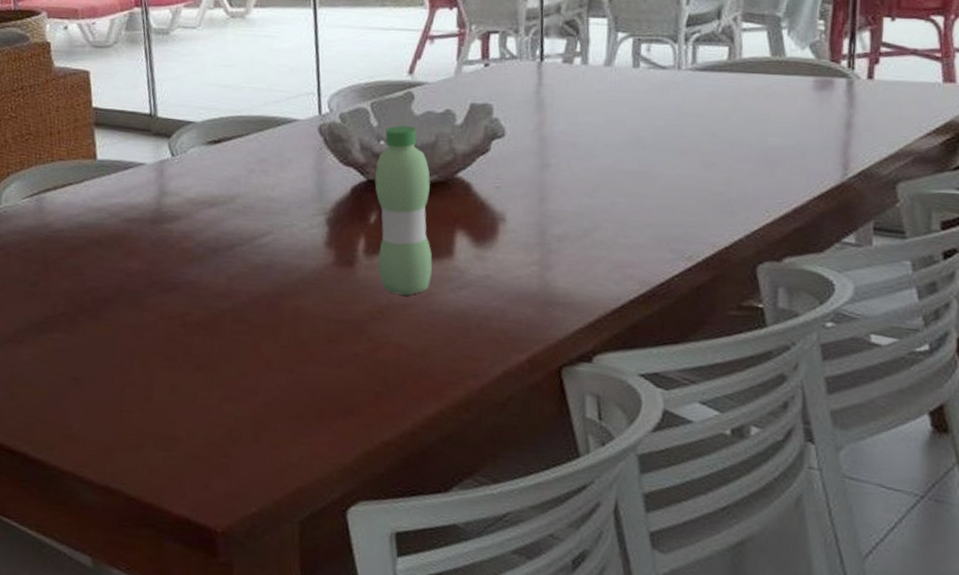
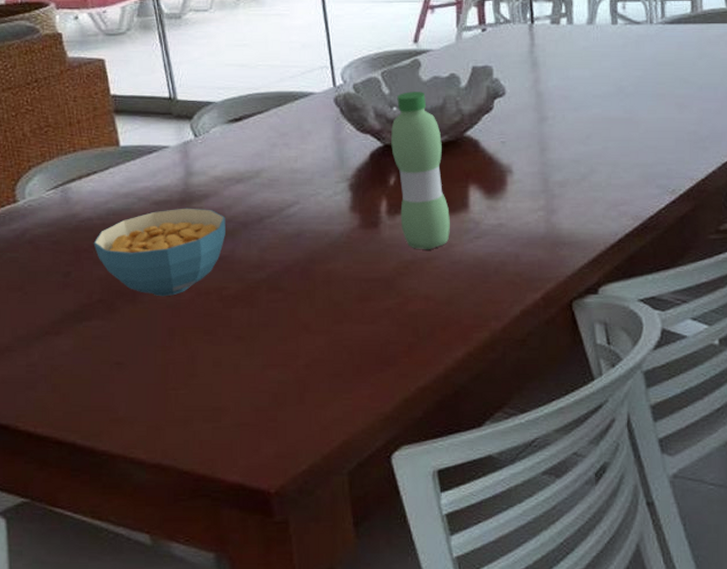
cereal bowl: none [62,227,196,317] -> present [93,208,226,297]

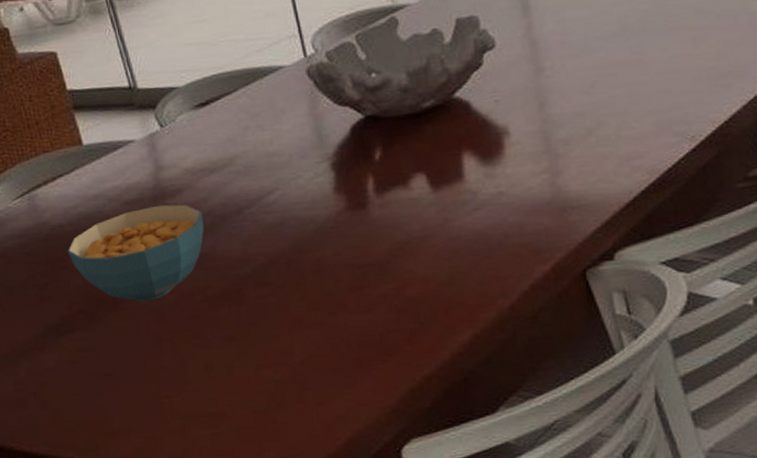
water bottle: present [391,92,450,250] -> none [371,53,445,228]

